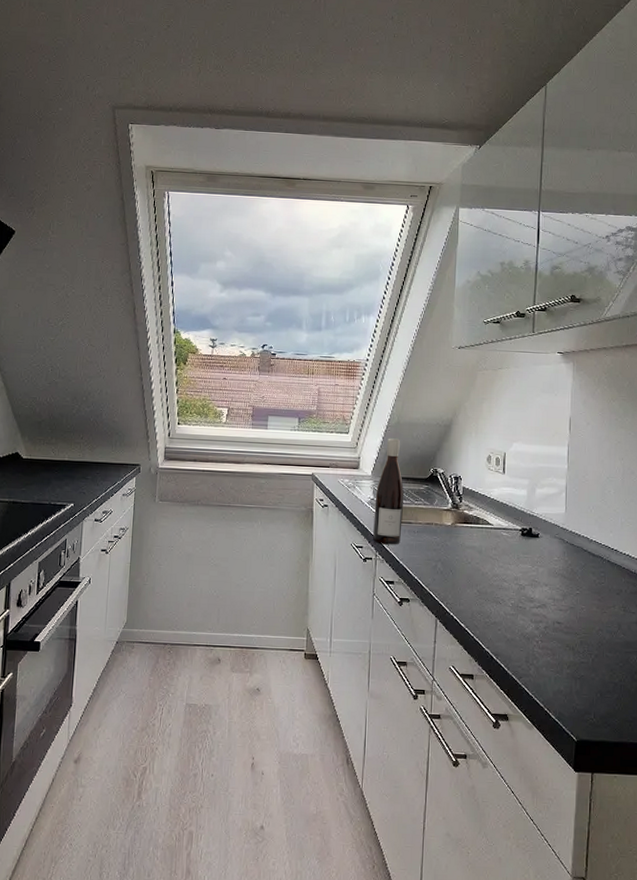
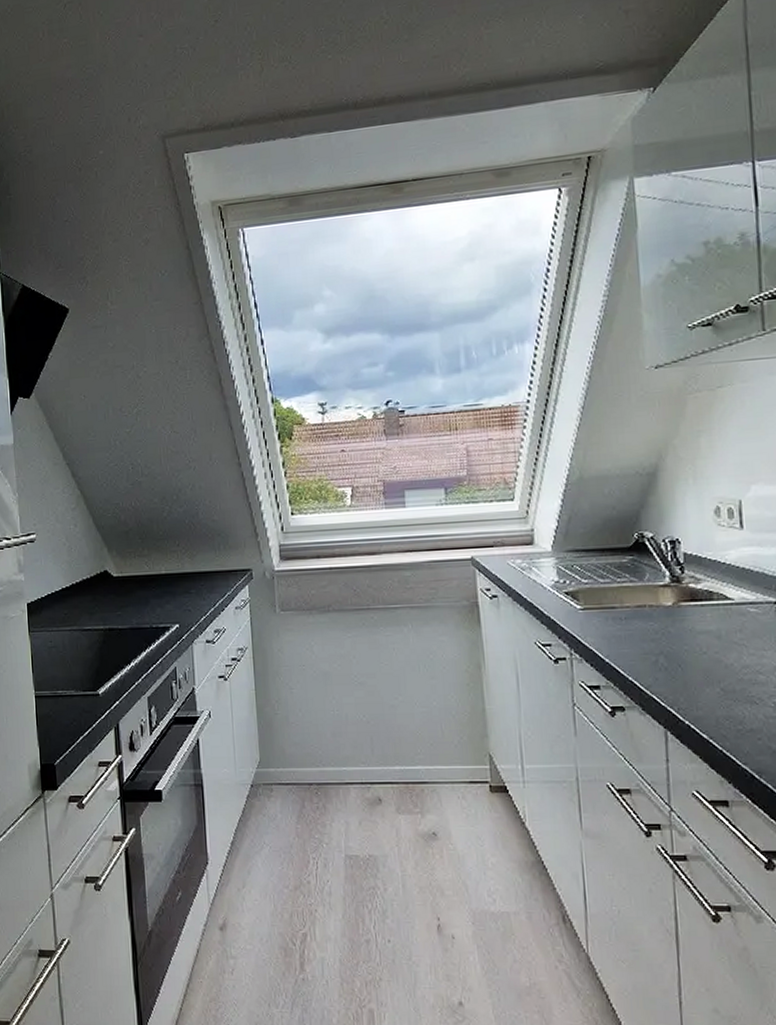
bottle: present [372,438,405,545] -> none [560,499,603,639]

